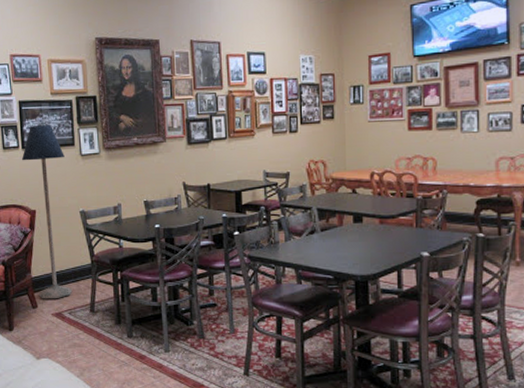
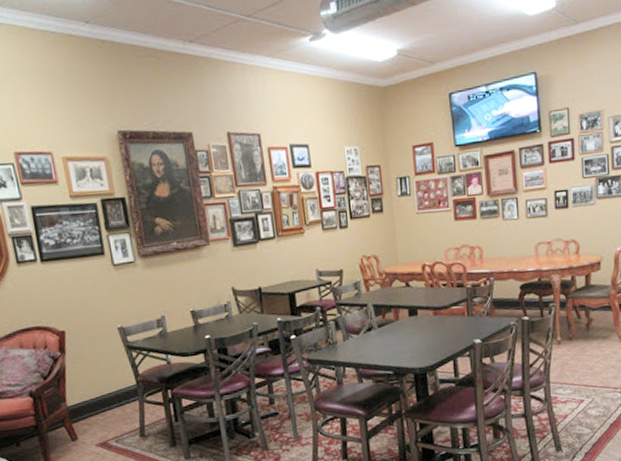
floor lamp: present [21,124,73,299] -> none [41,232,118,430]

